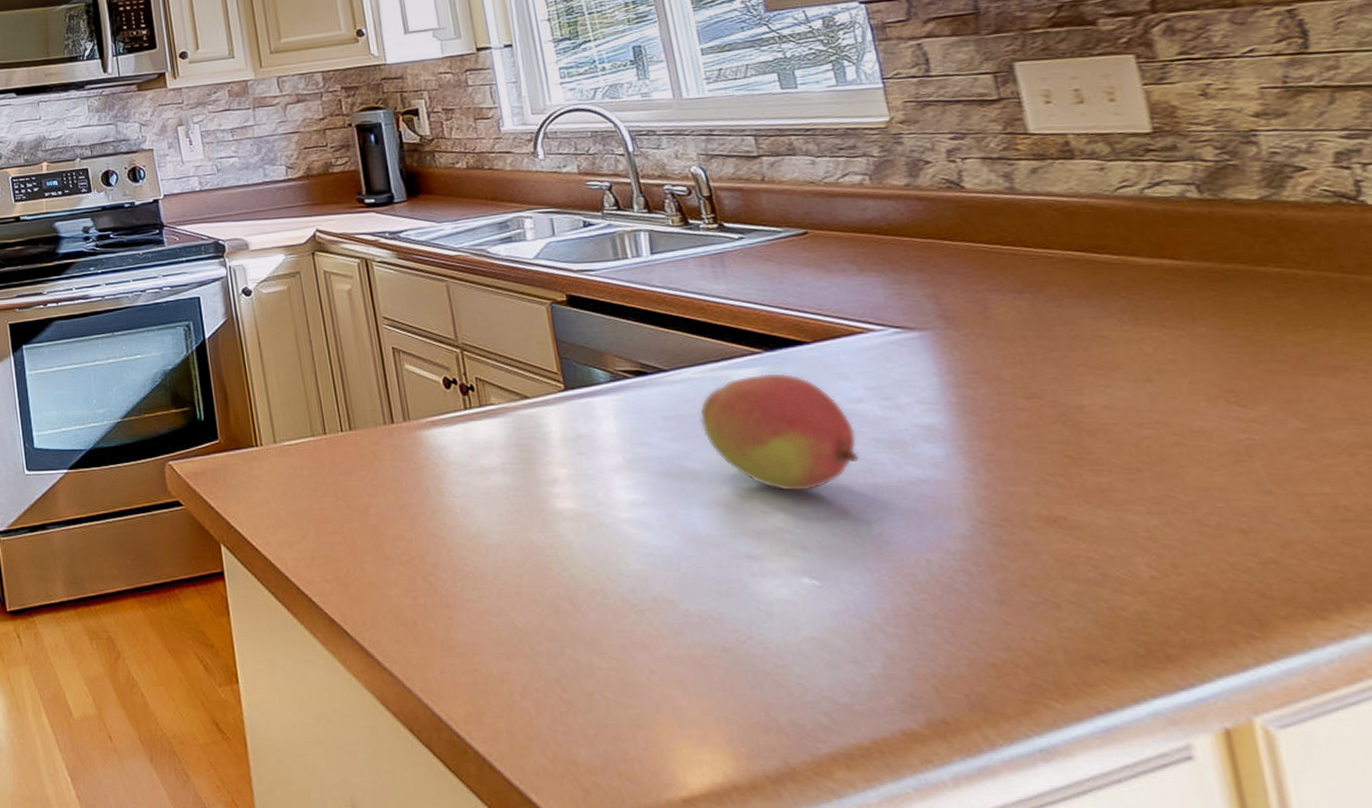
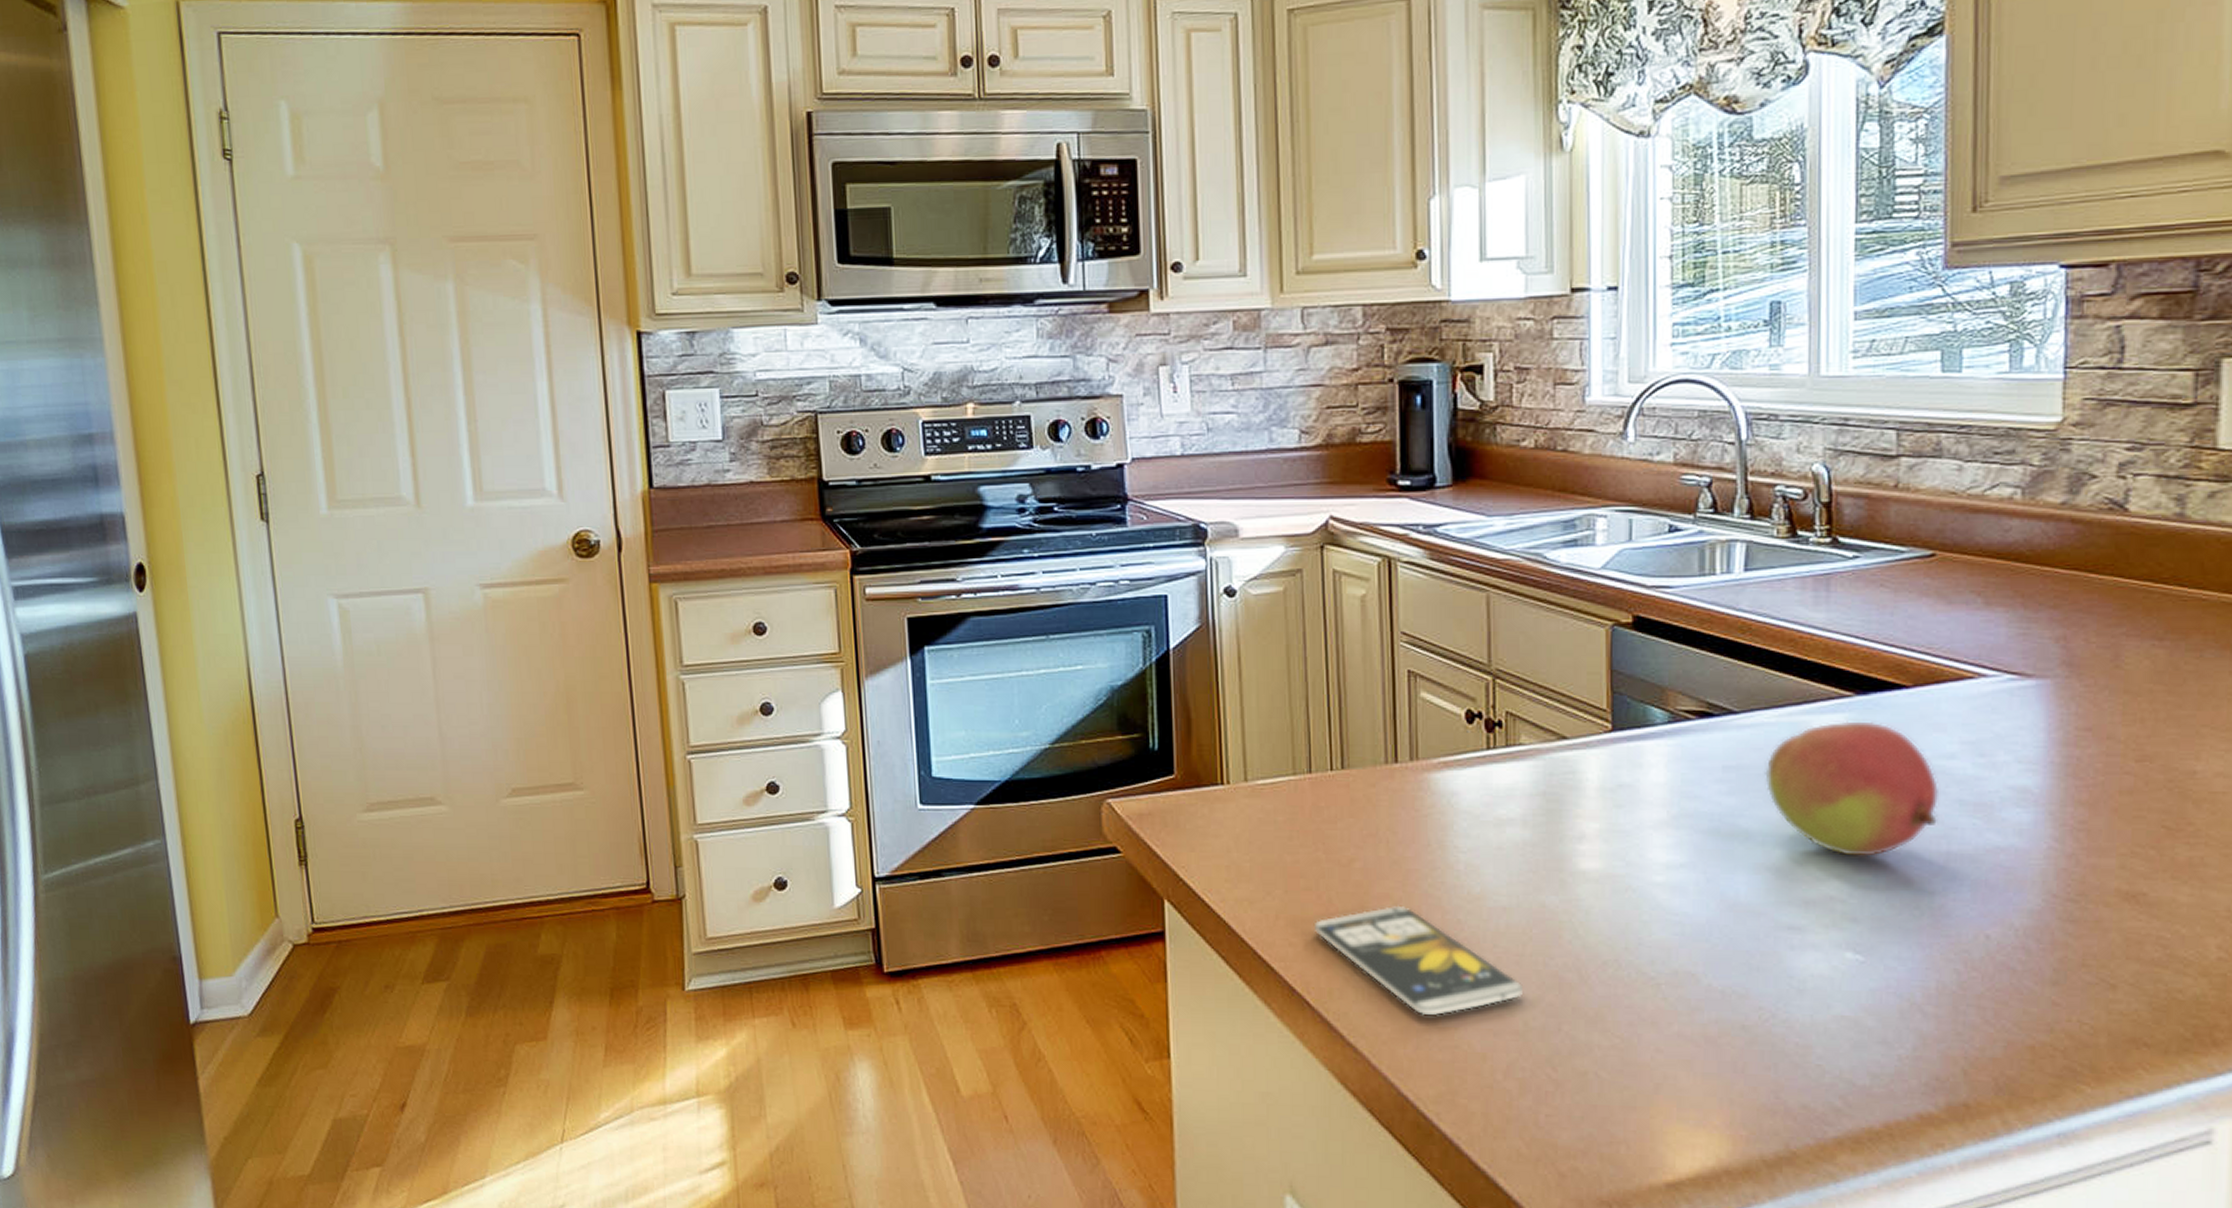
smartphone: none [344,544,526,643] -> present [1315,905,1522,1016]

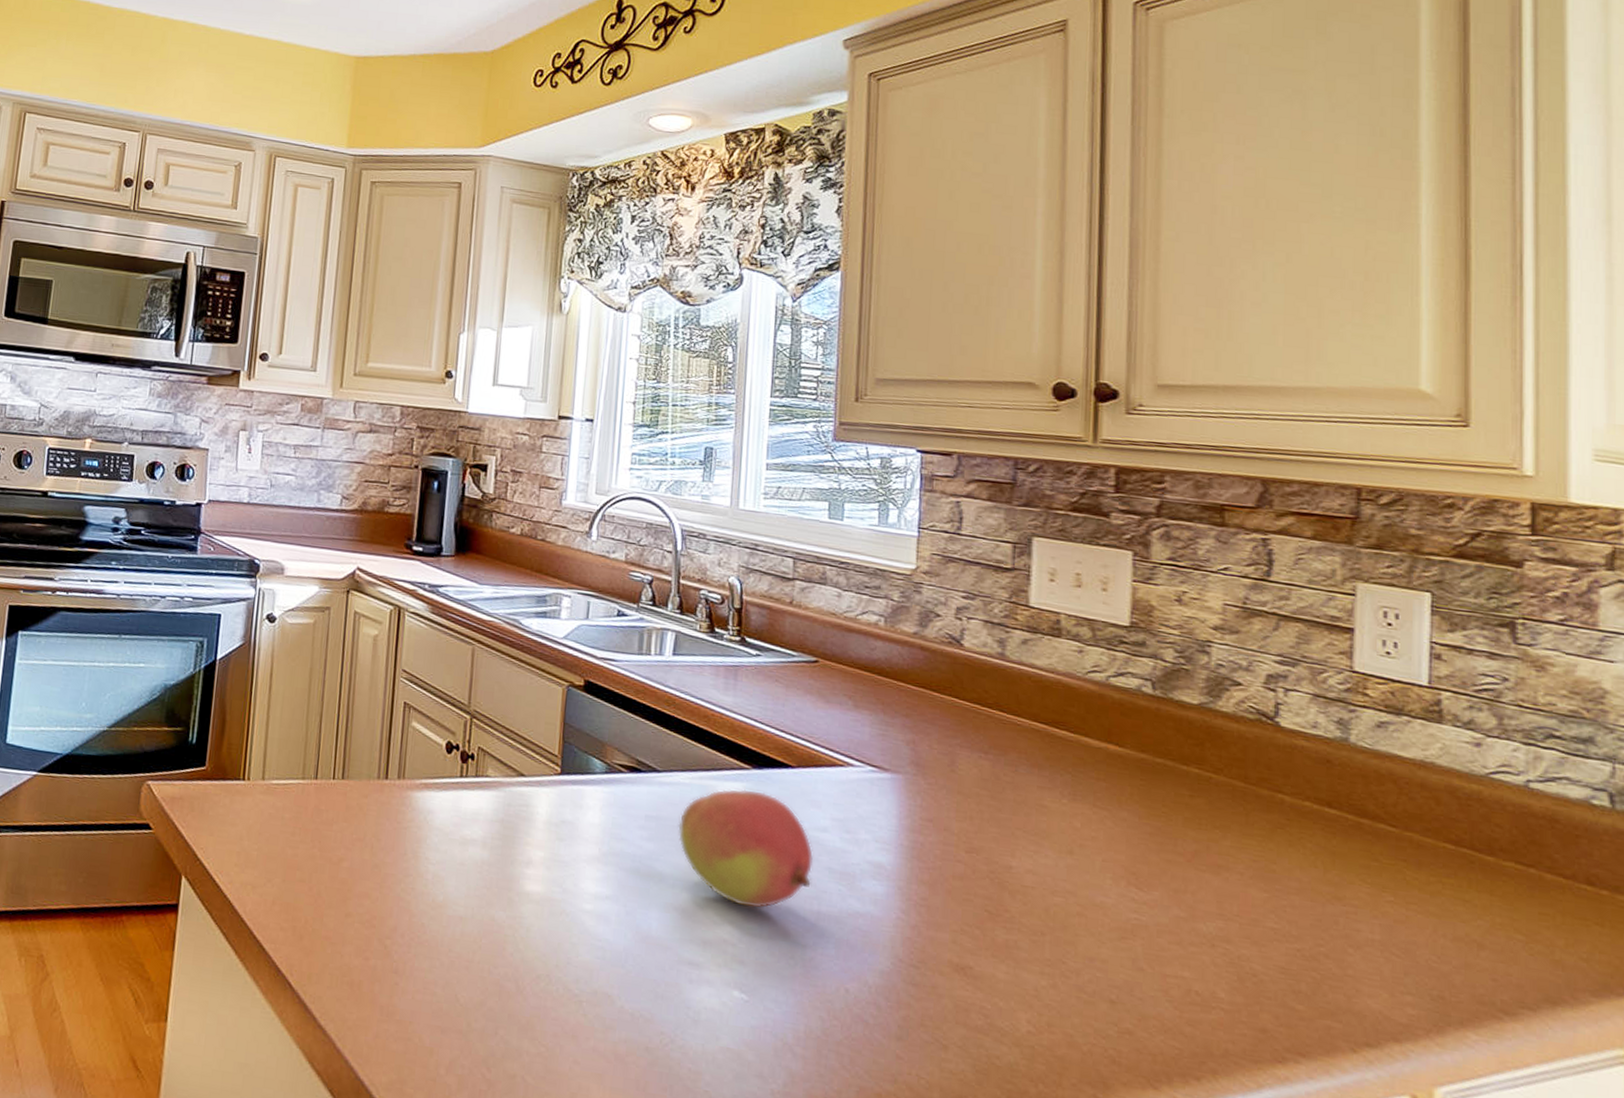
smartphone: present [1315,905,1522,1016] -> none [303,904,469,1009]

